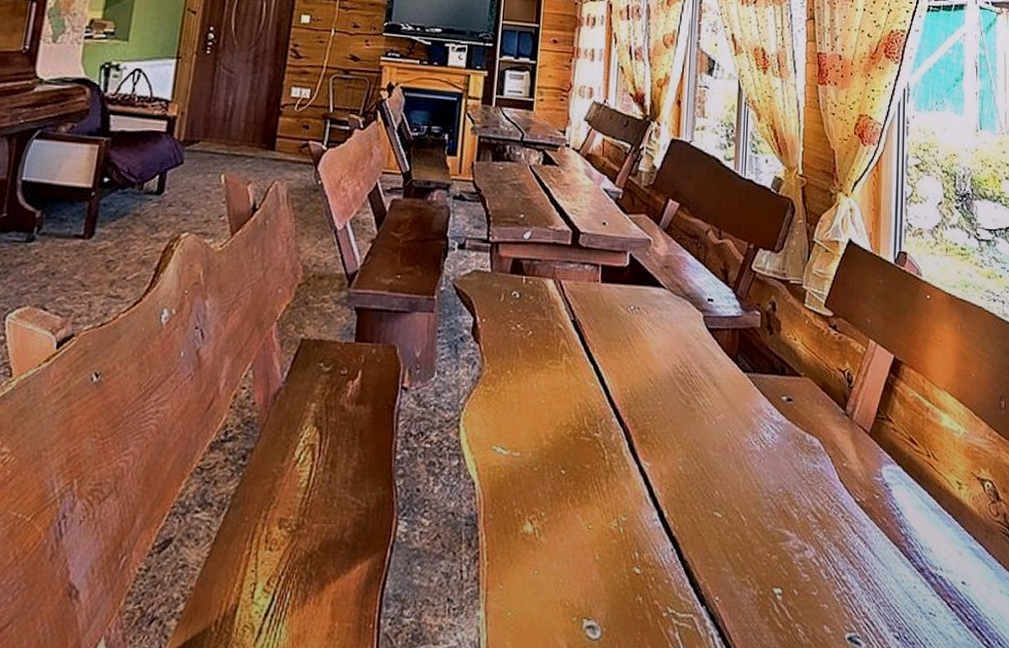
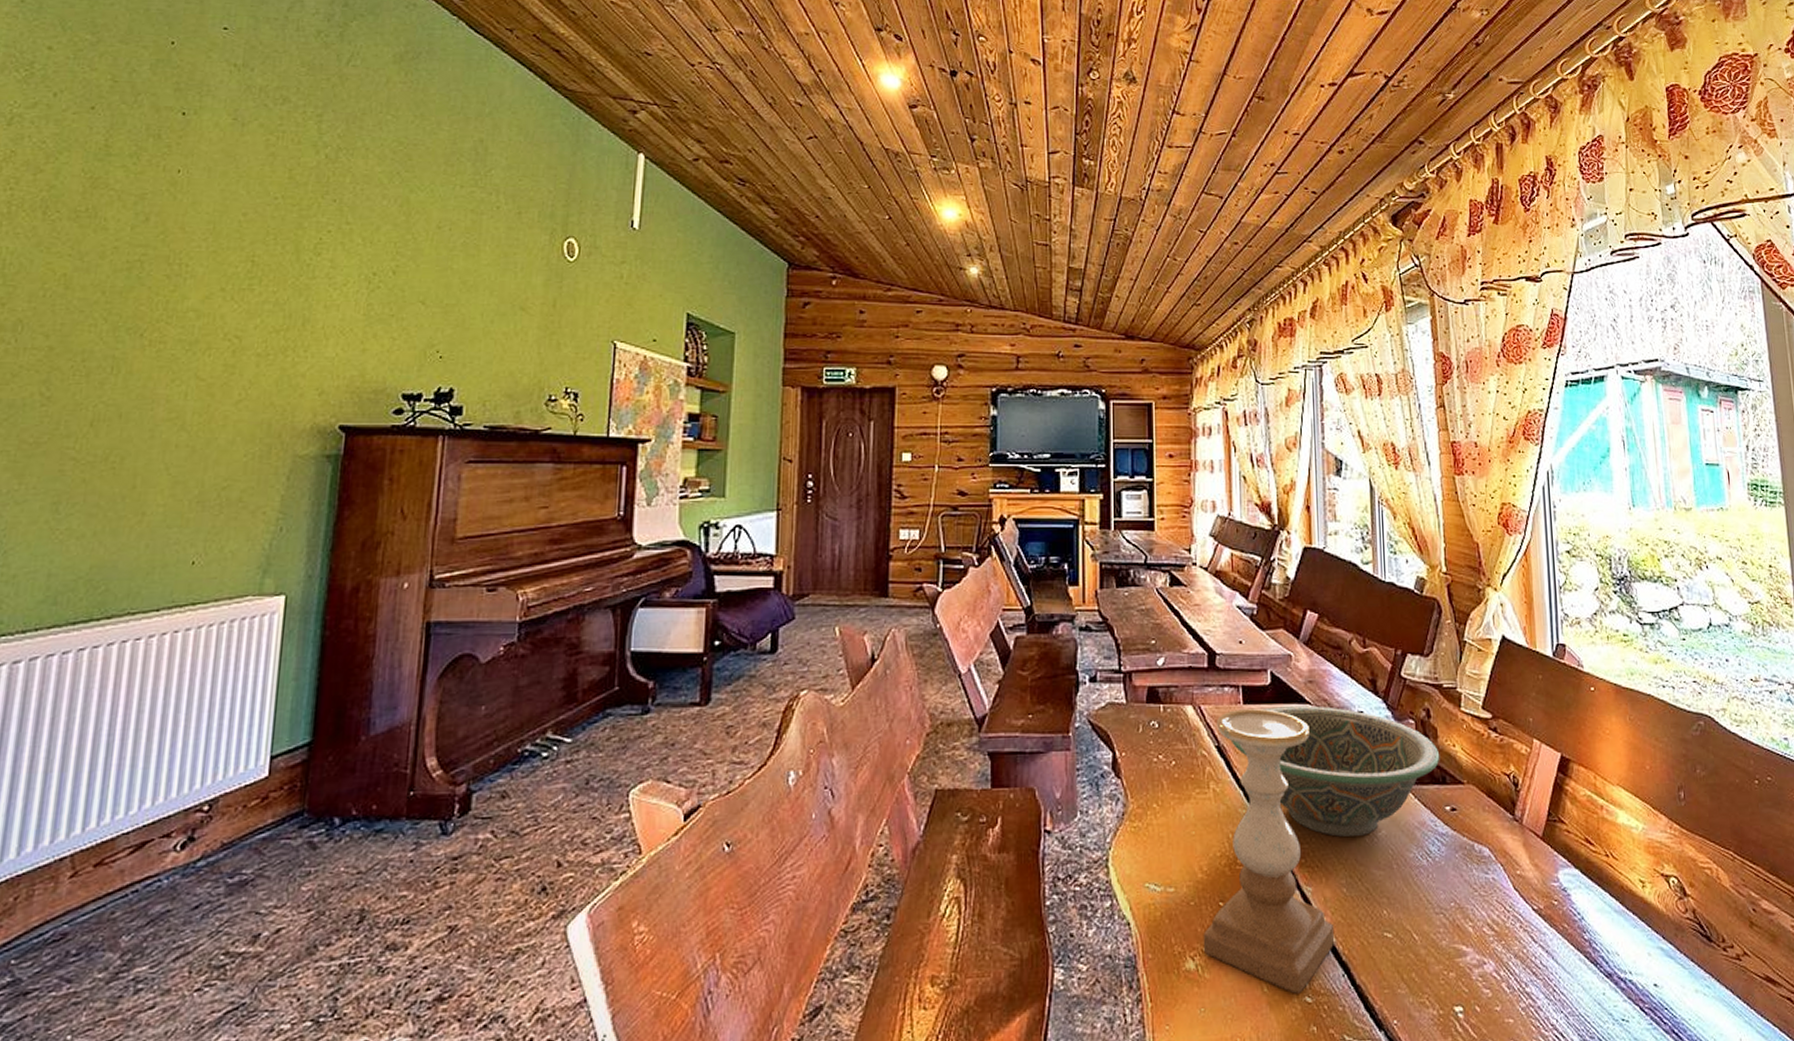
candle holder: none [541,287,668,564] -> present [1203,709,1335,994]
decorative bowl: none [586,287,781,417] -> present [1230,705,1440,837]

